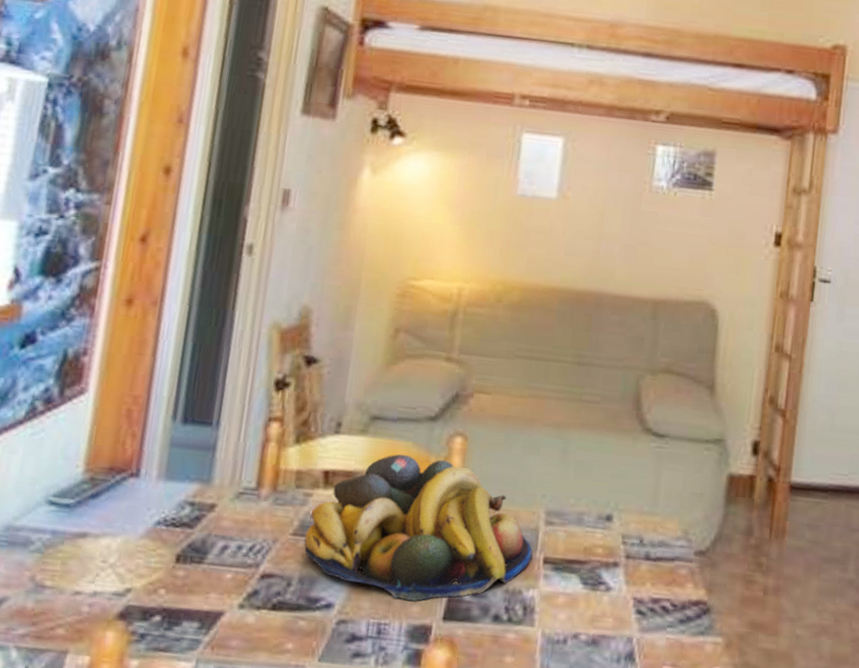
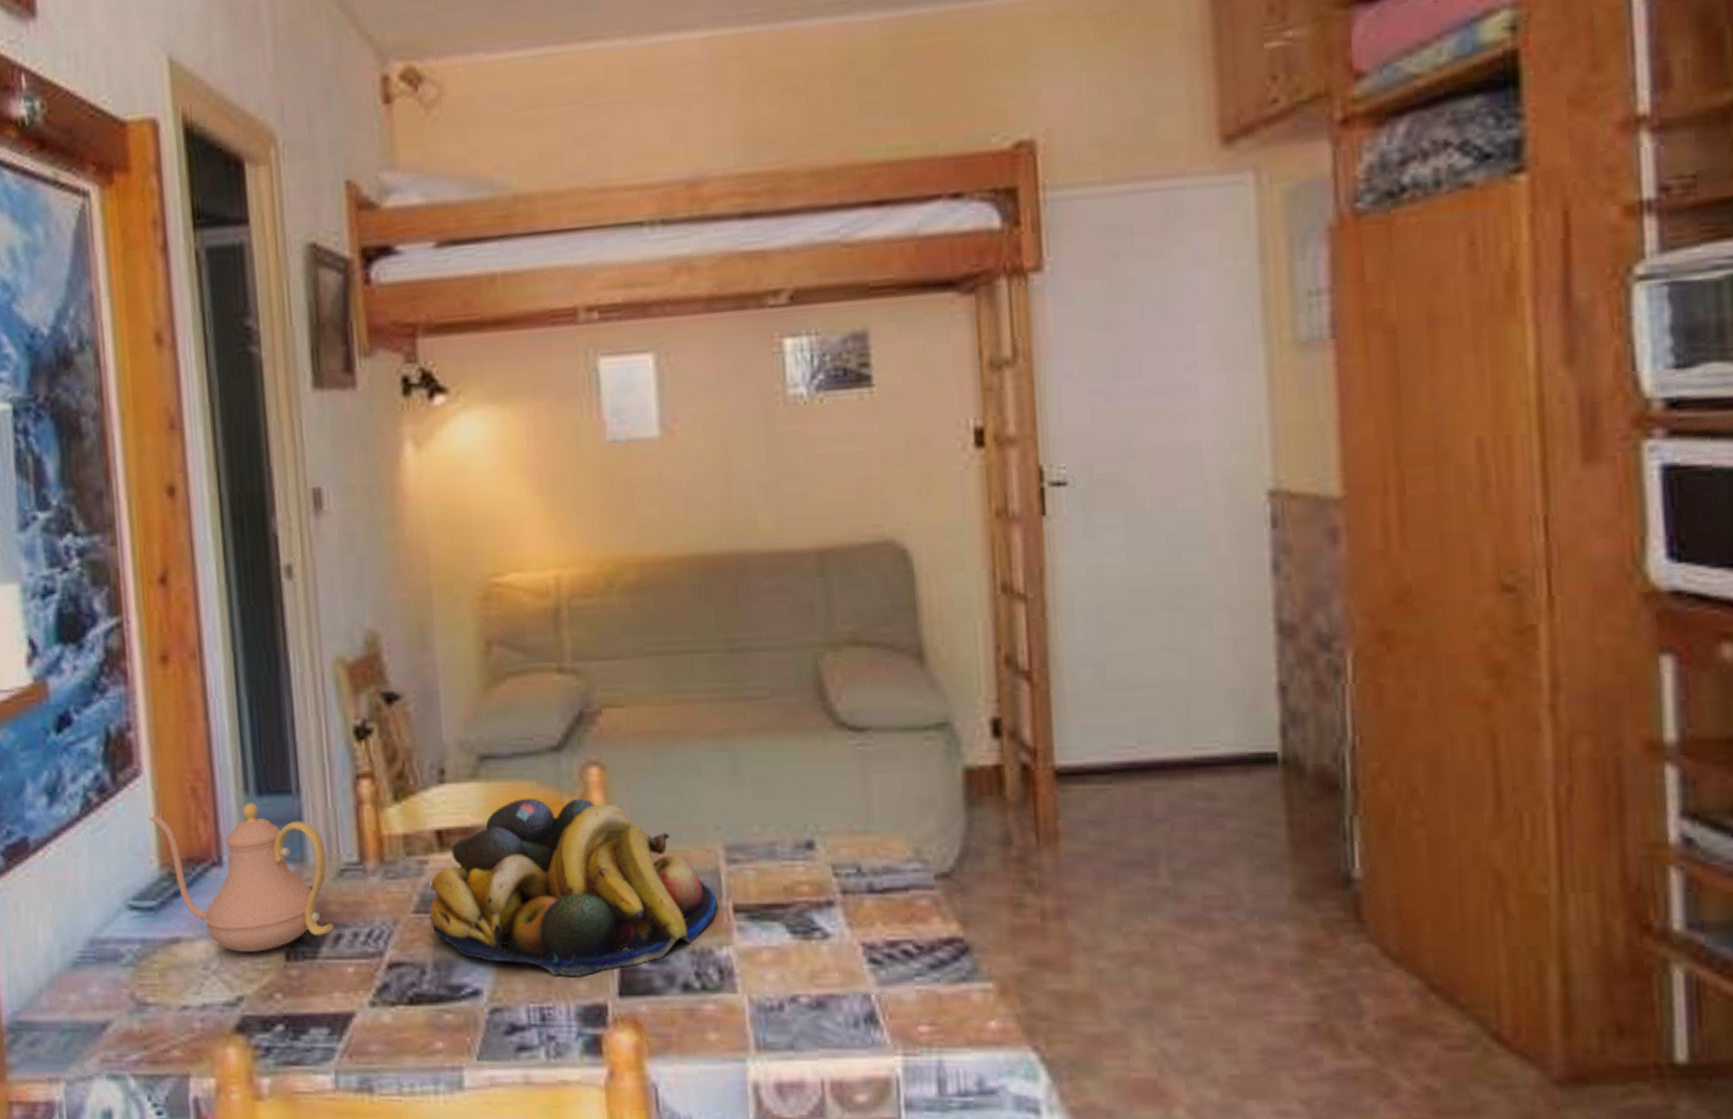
teapot: none [84,428,230,553] -> present [149,803,334,952]

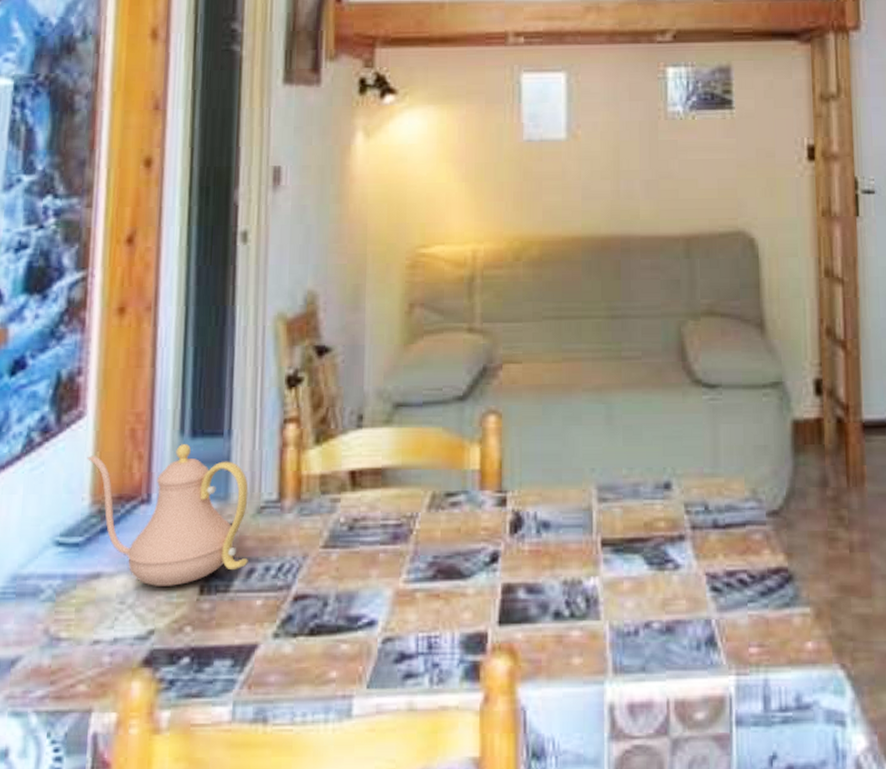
fruit bowl: present [429,797,717,978] -> none [337,442,588,607]

